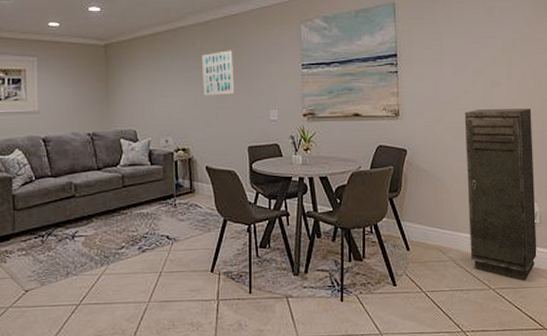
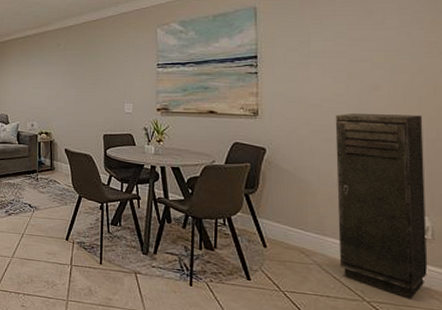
wall art: present [202,50,235,96] -> none [65,50,93,89]

